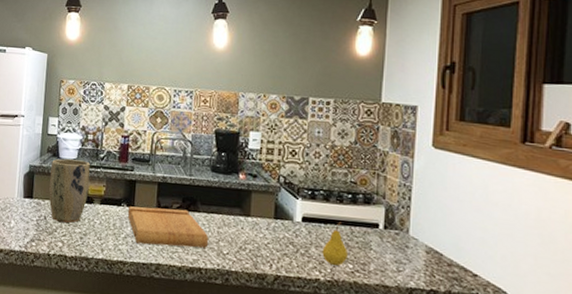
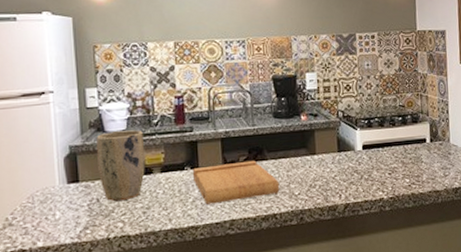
fruit: present [322,222,349,266] -> none [383,143,405,183]

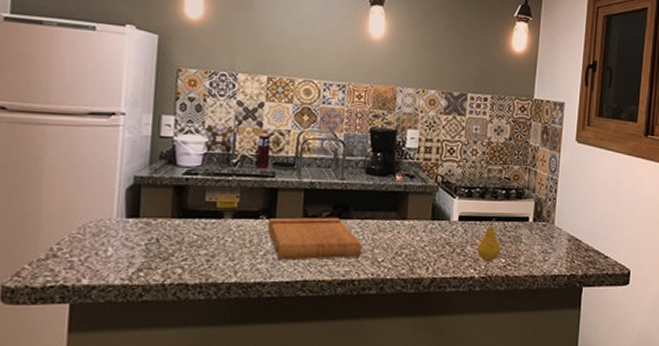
plant pot: present [96,130,146,201] -> none [162,166,219,244]
fruit: none [383,143,405,183] -> present [477,218,502,261]

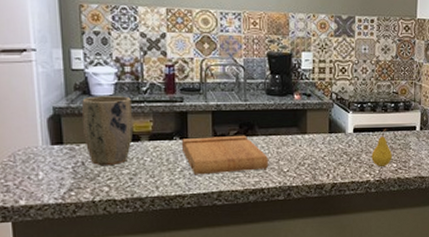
plant pot: none [162,166,219,244] -> present [81,96,134,165]

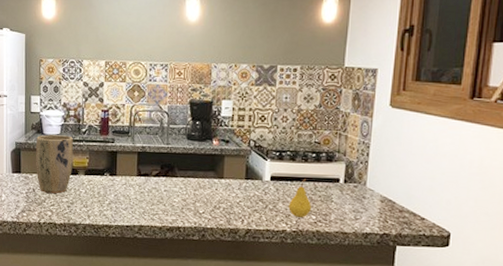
cutting board: present [181,135,269,175] -> none [110,175,186,209]

